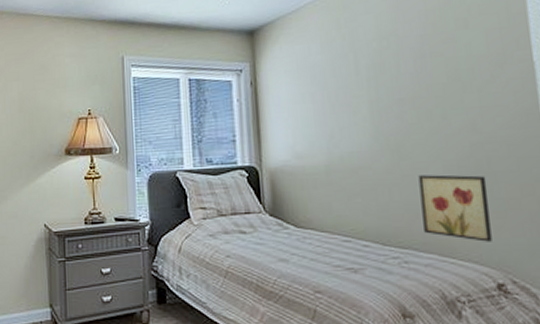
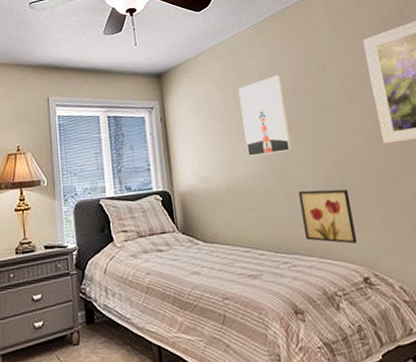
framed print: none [348,32,414,131] -> present [238,75,292,156]

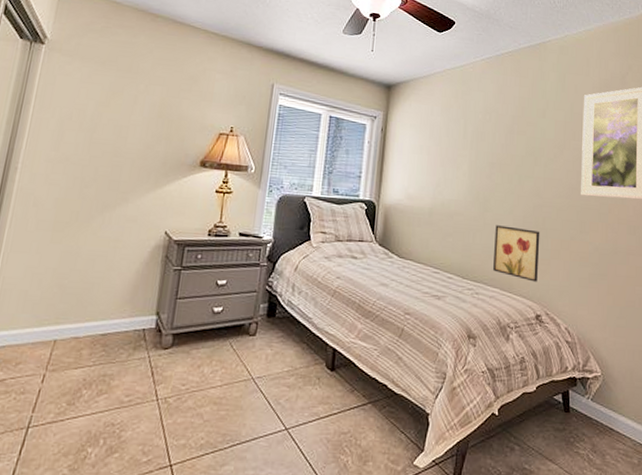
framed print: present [238,75,292,156] -> none [457,111,504,185]

